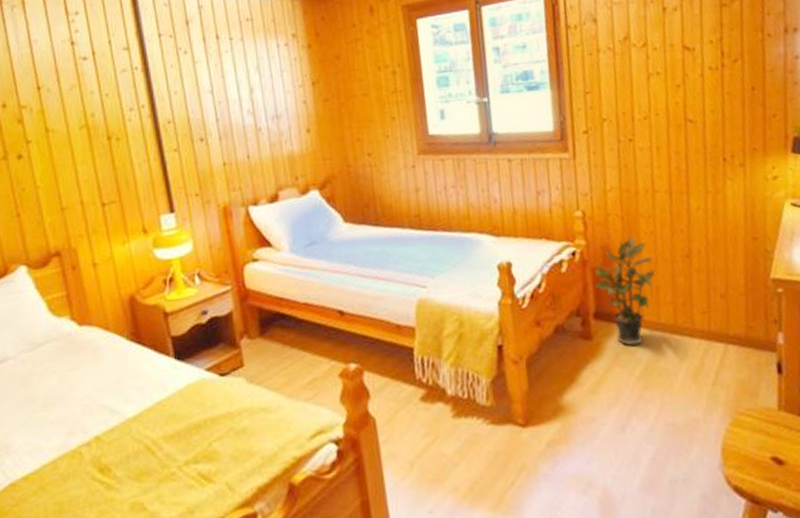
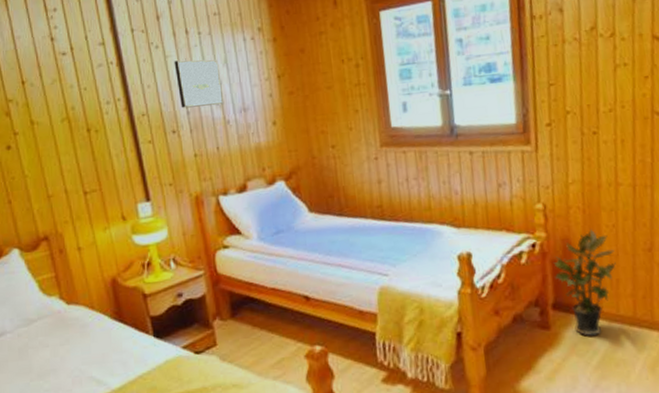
wall art: none [203,65,256,115] -> present [174,59,224,108]

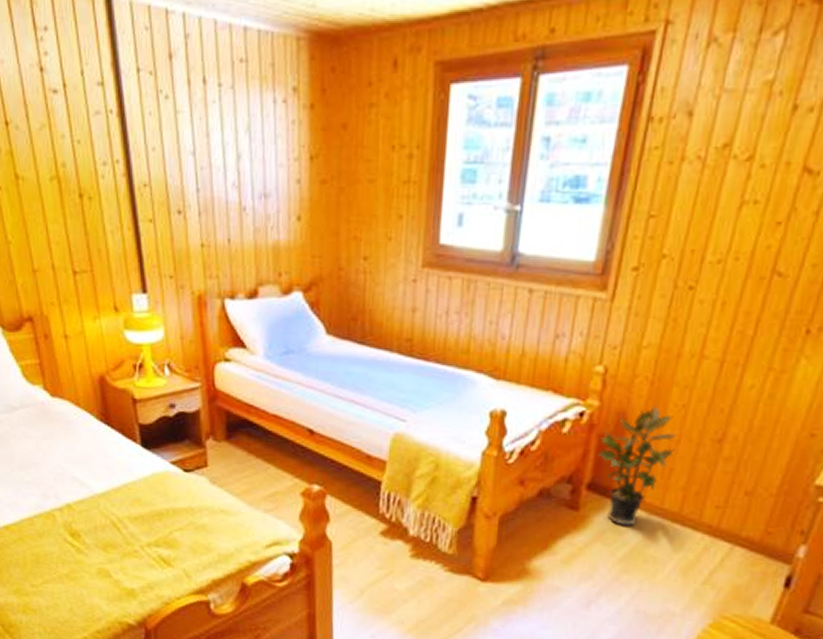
wall art: present [174,59,224,108] -> none [185,119,242,186]

